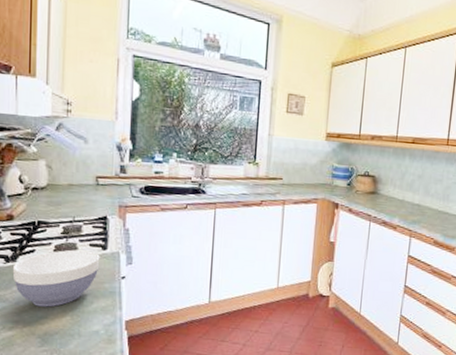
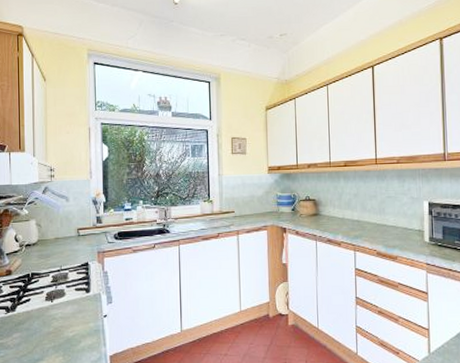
bowl: present [12,249,100,307] -> none [12,295,85,350]

